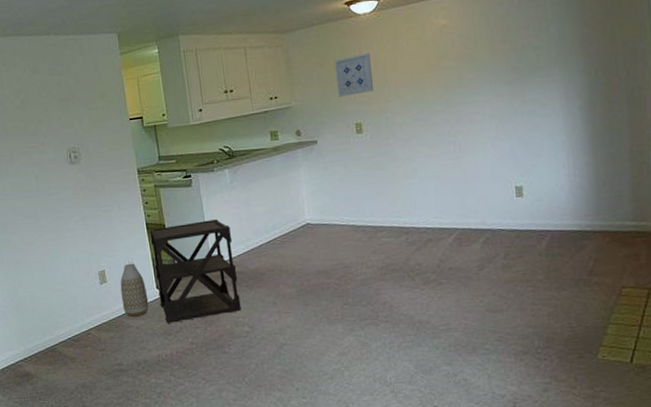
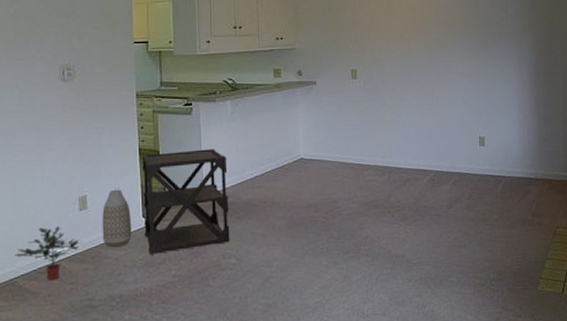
potted plant: none [52,299,107,347] -> present [15,226,83,280]
wall art: present [335,53,373,97] -> none [337,9,368,45]

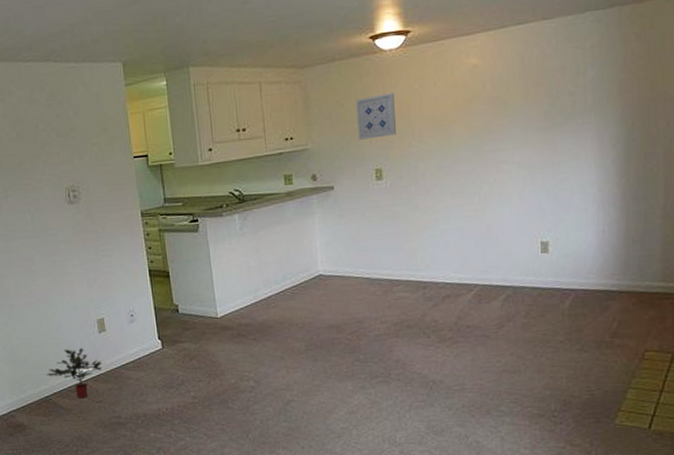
vase: present [102,189,132,247] -> none [120,311,150,368]
storage shelf: present [141,149,230,255] -> none [152,268,247,376]
wall art: none [337,9,368,45] -> present [356,93,396,140]

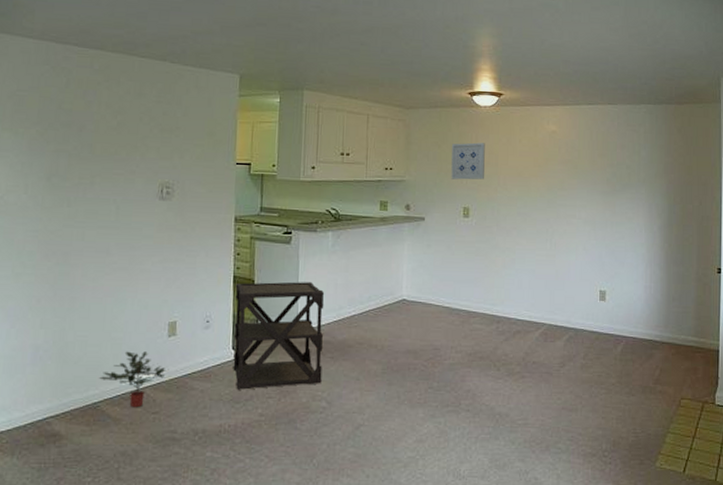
storage shelf: none [152,268,247,376] -> present [233,282,325,390]

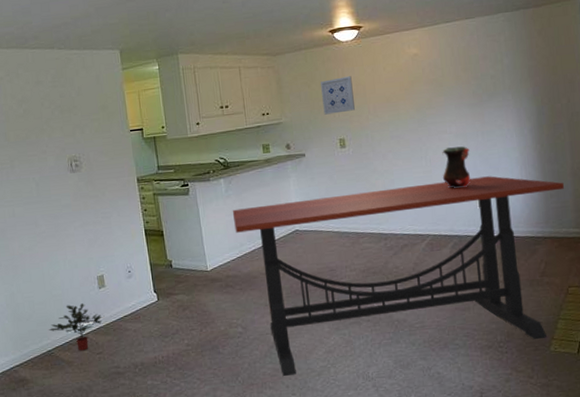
storage shelf: present [233,282,325,390] -> none [147,226,235,326]
dining table: none [335,267,687,463] -> present [232,176,564,376]
vase: none [565,233,597,278] -> present [442,146,471,189]

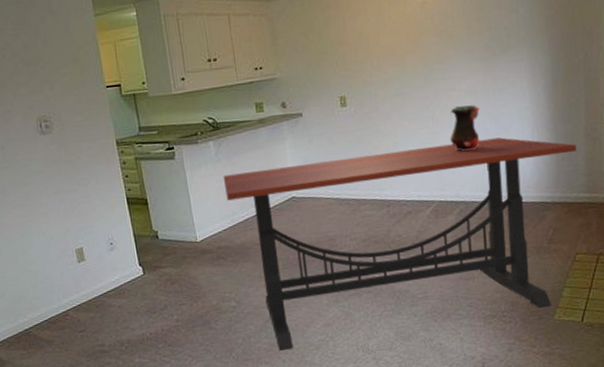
potted plant: present [49,303,105,351] -> none [25,278,86,329]
wall art: present [321,76,355,115] -> none [320,25,357,70]

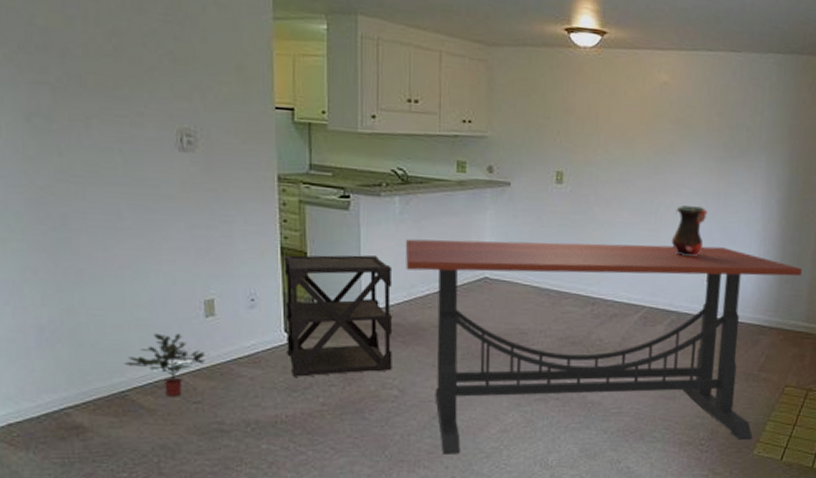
potted plant: none [25,278,86,329] -> present [124,333,210,397]
storage shelf: none [130,193,228,301] -> present [284,255,393,377]

